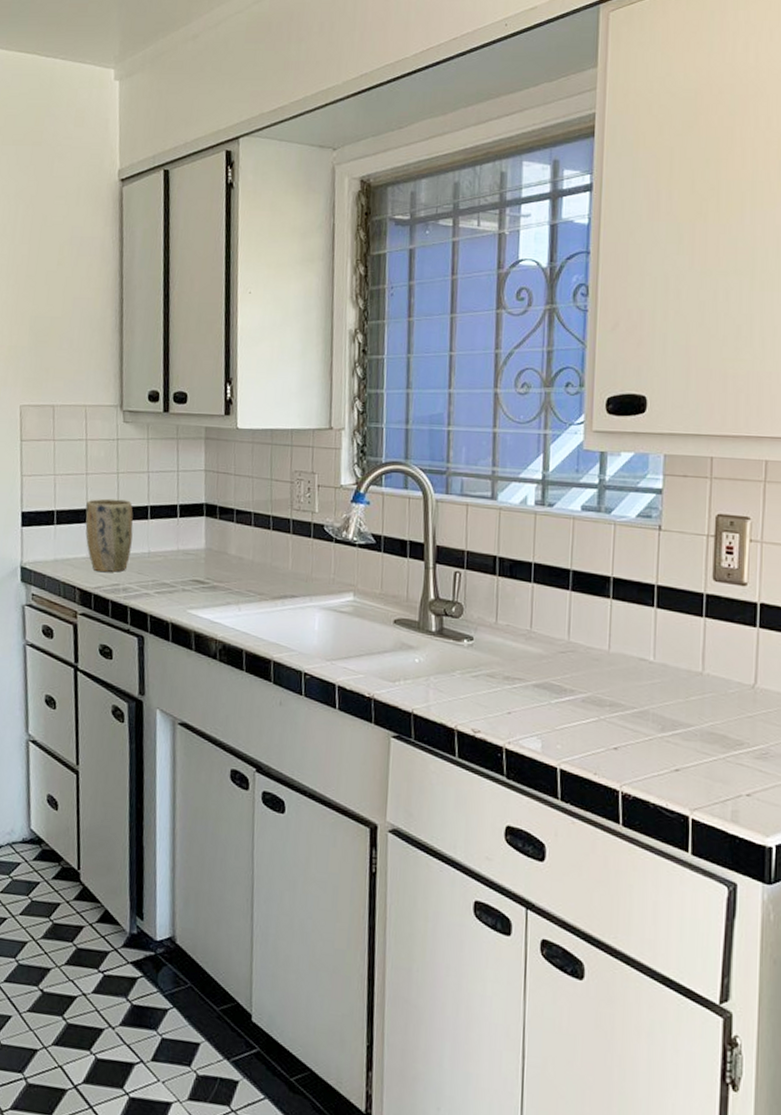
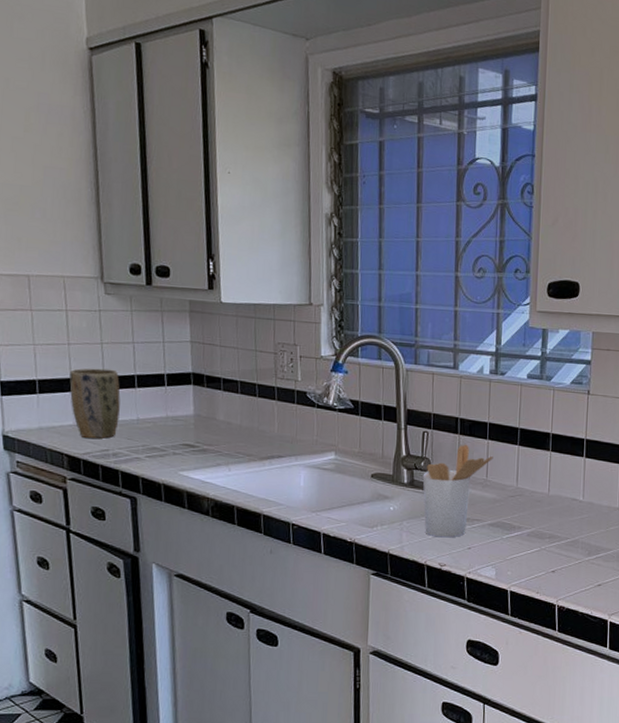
utensil holder: none [453,587,539,699] -> present [422,444,493,538]

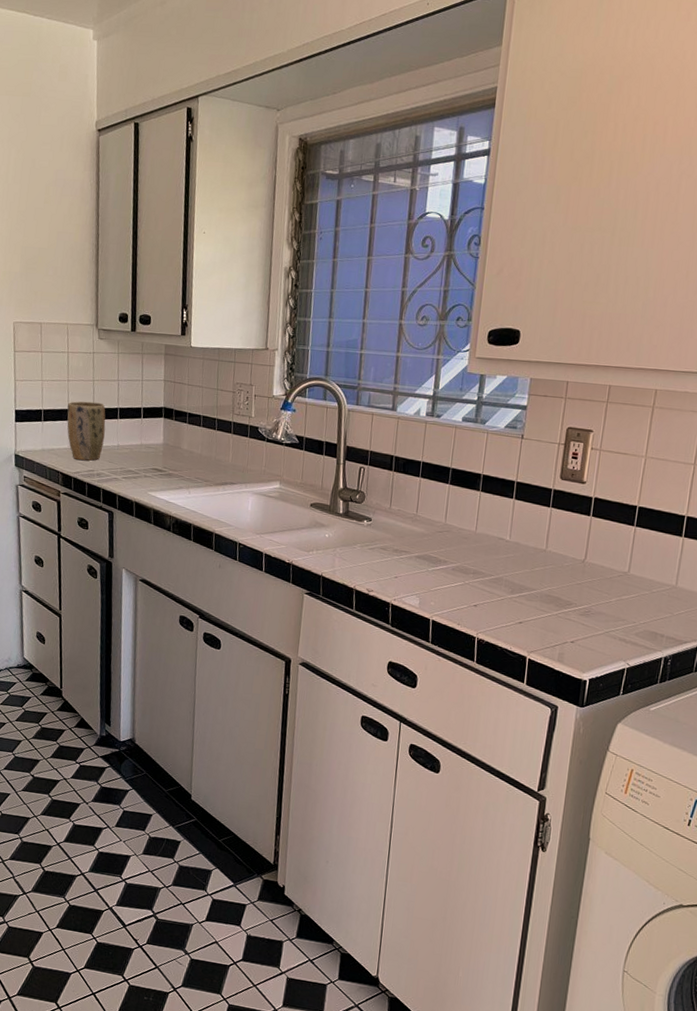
utensil holder: present [422,444,493,538] -> none [356,480,425,566]

